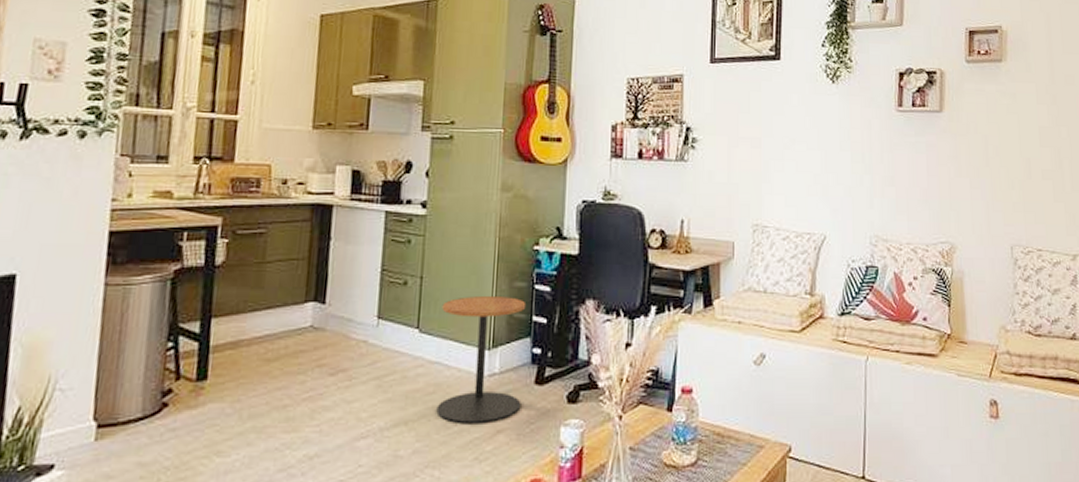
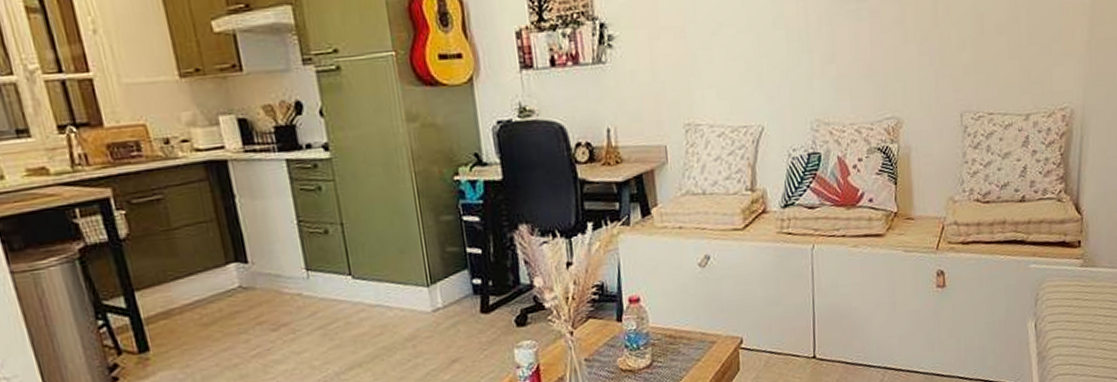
side table: present [436,296,527,424] -> none [370,231,471,359]

